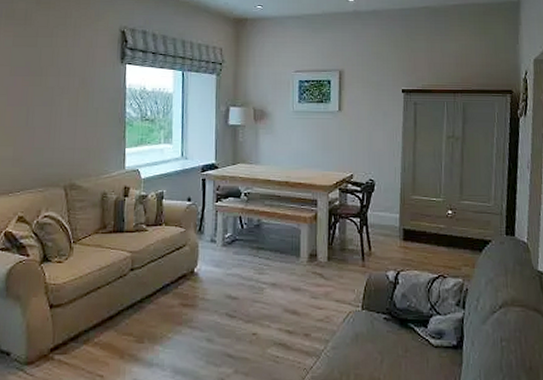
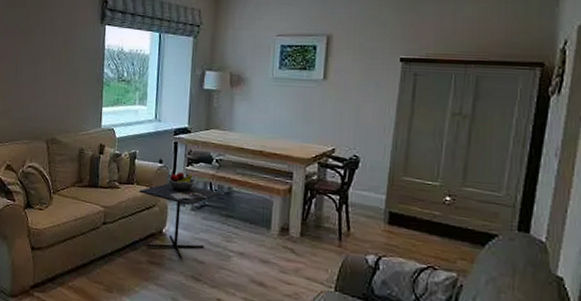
kitchen table: none [167,208,251,298] -> present [138,172,221,260]

